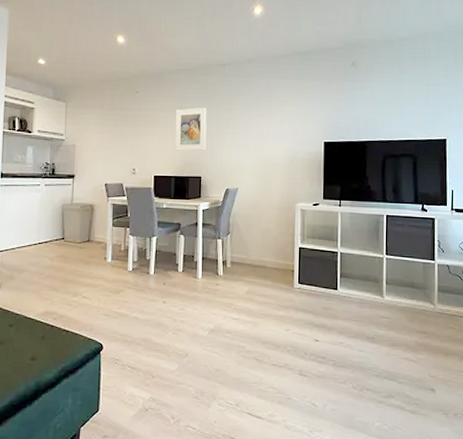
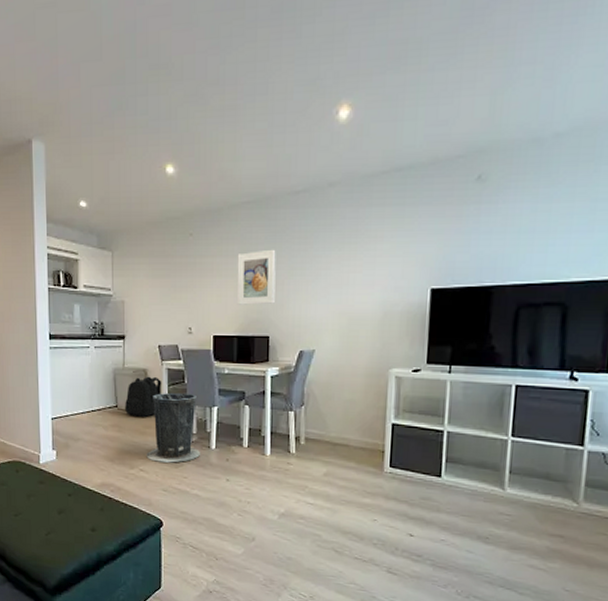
backpack: none [71,211,107,249] -> present [125,376,162,418]
trash can: none [90,225,141,289] -> present [146,392,201,463]

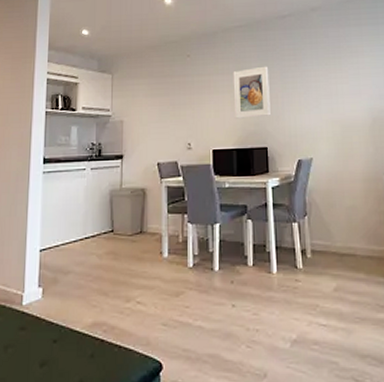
backpack: present [125,376,162,418] -> none [122,195,162,242]
trash can: present [146,392,201,463] -> none [144,211,204,291]

